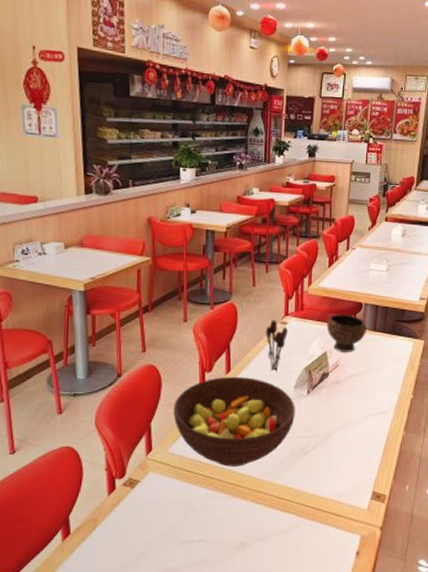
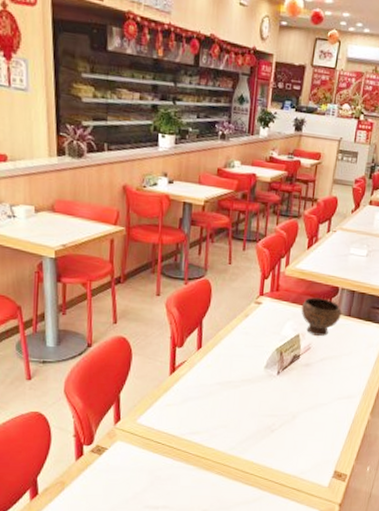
fruit bowl: present [173,377,295,467] -> none [142,353,265,440]
utensil holder: present [266,319,288,372] -> none [239,299,262,351]

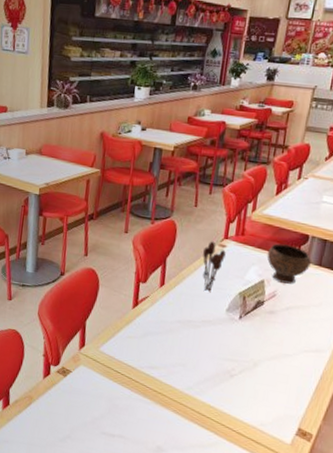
utensil holder: none [239,299,262,351] -> present [203,241,226,293]

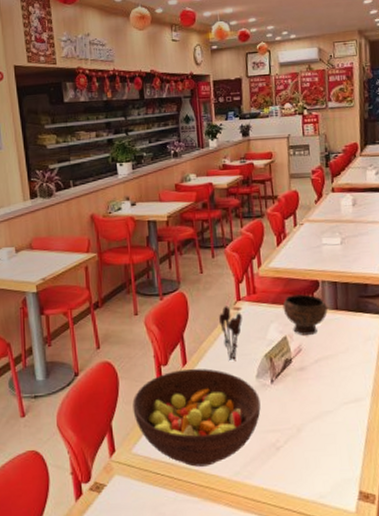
fruit bowl: none [107,289,226,376] -> present [132,369,261,467]

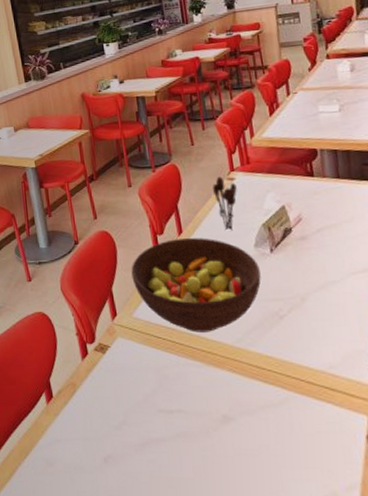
bowl: present [282,294,328,335] -> none [278,163,328,205]

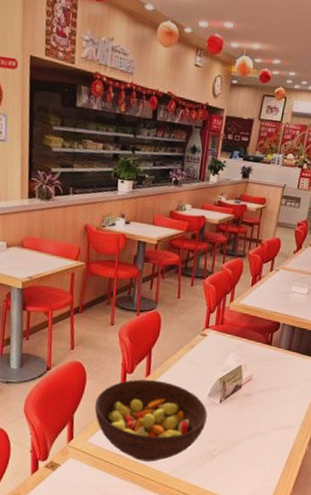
utensil holder: present [213,176,237,231] -> none [186,331,207,380]

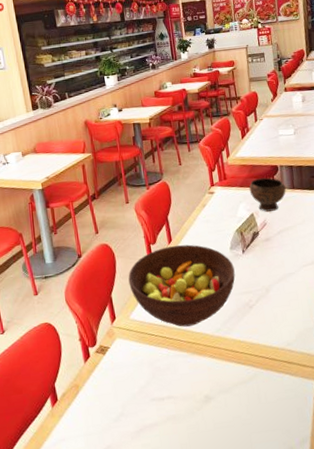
bowl: none [243,331,282,368] -> present [249,177,286,212]

